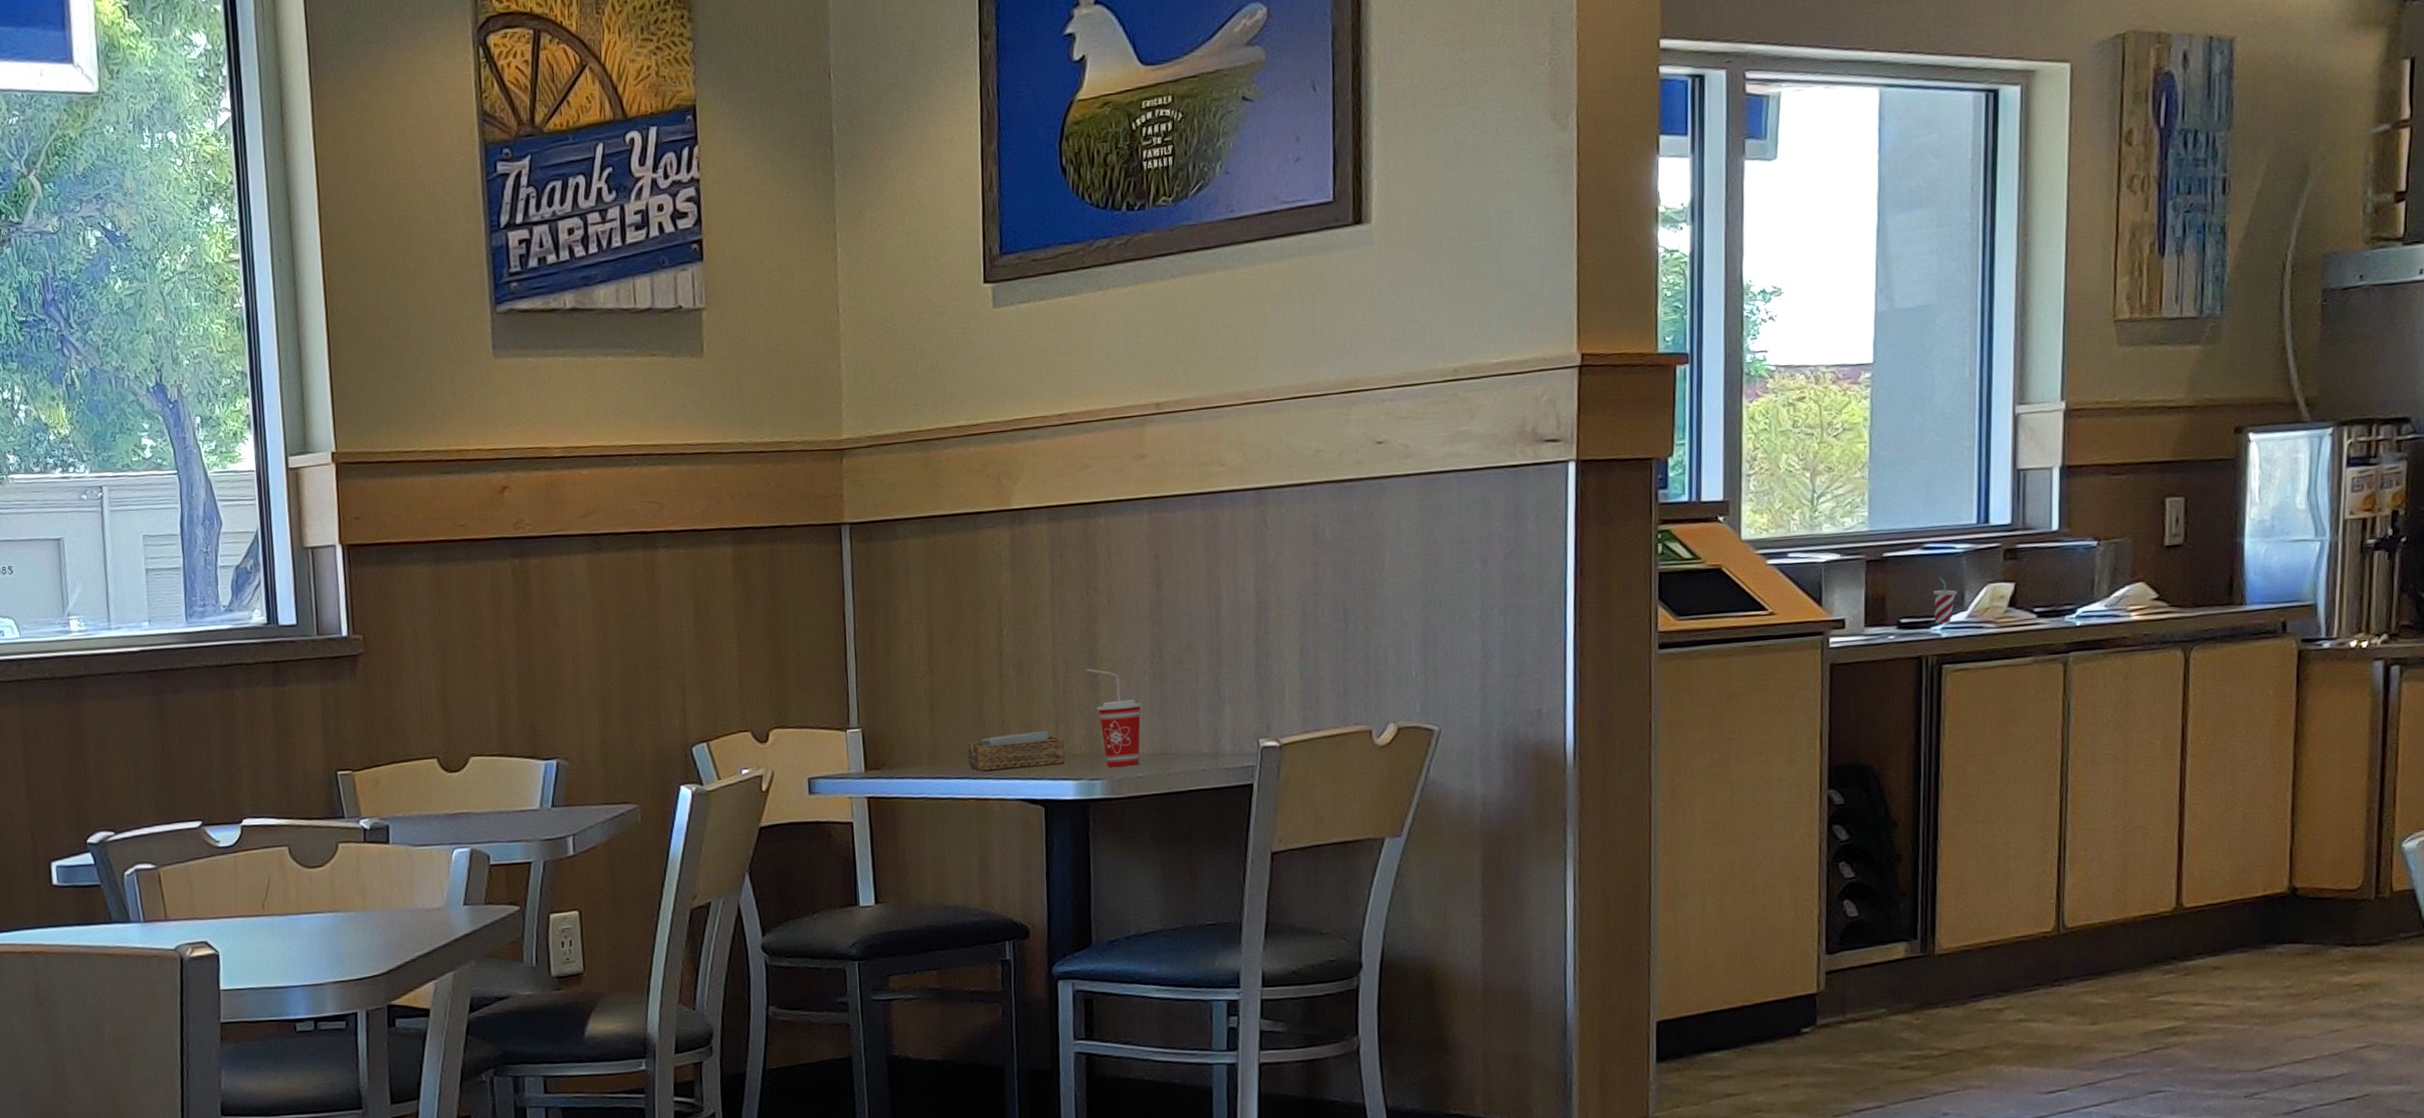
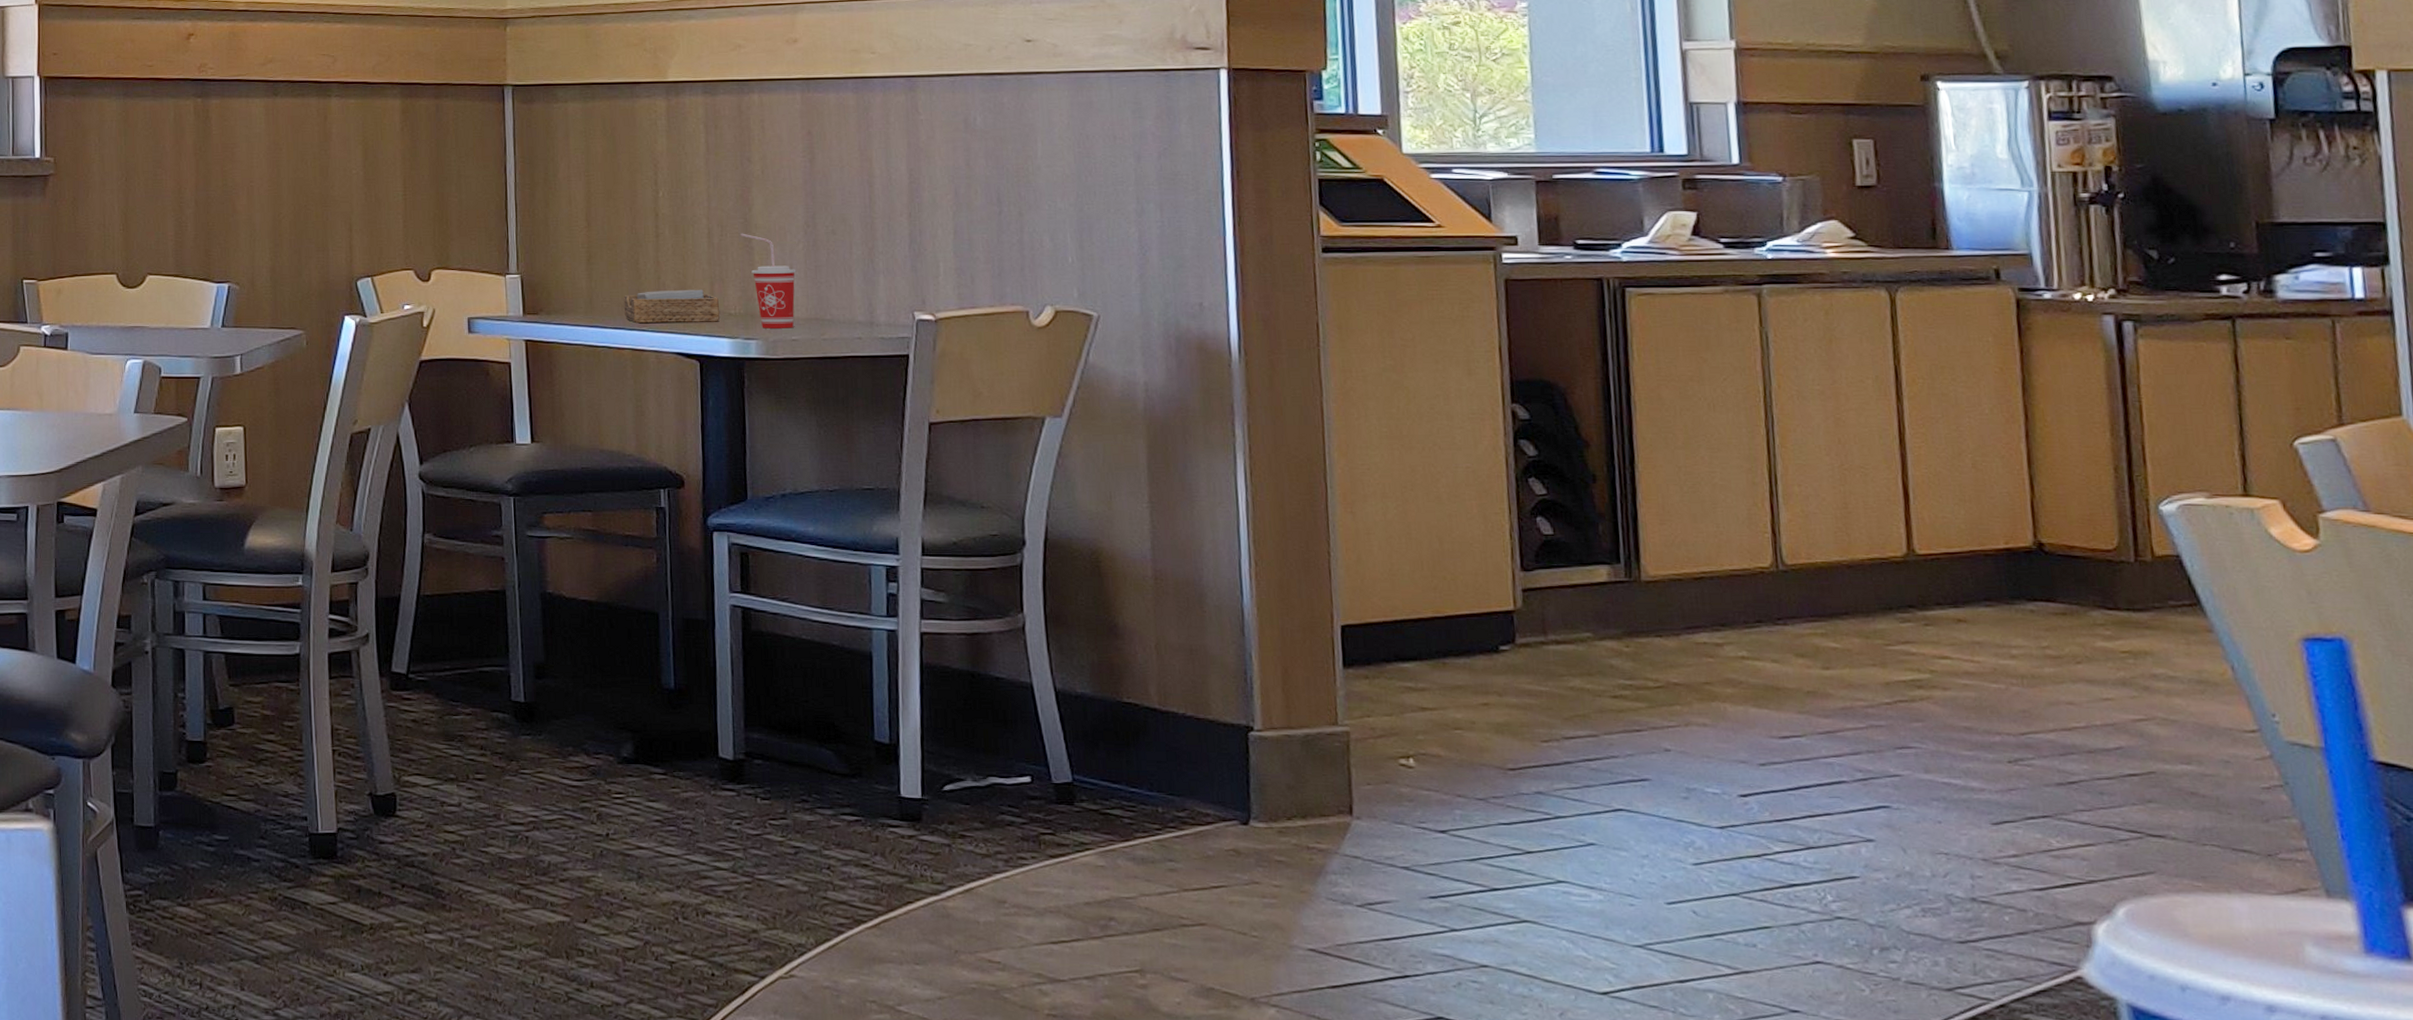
beverage cup: present [1934,575,1957,625] -> none [1610,200,1636,248]

